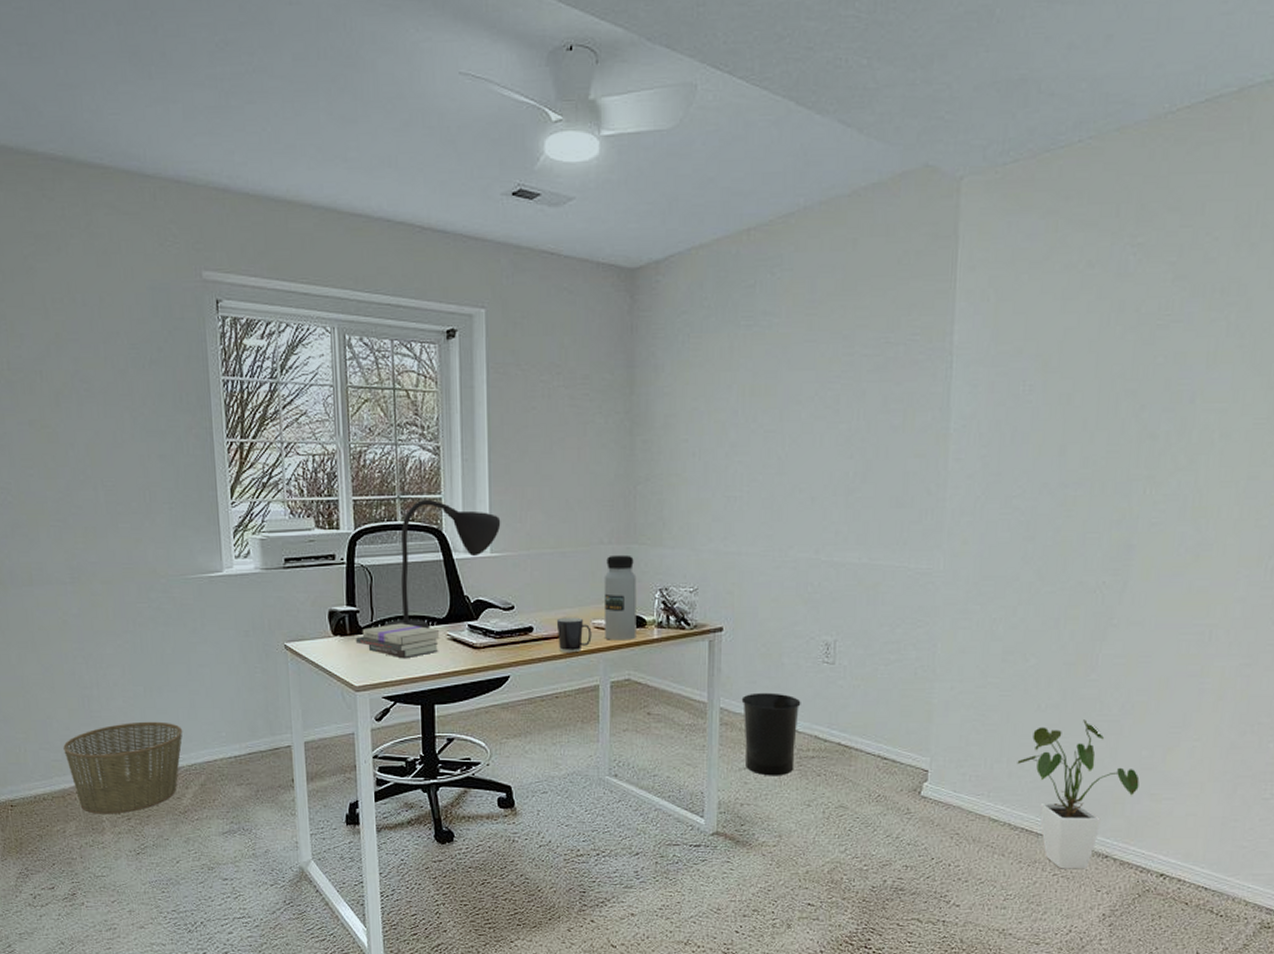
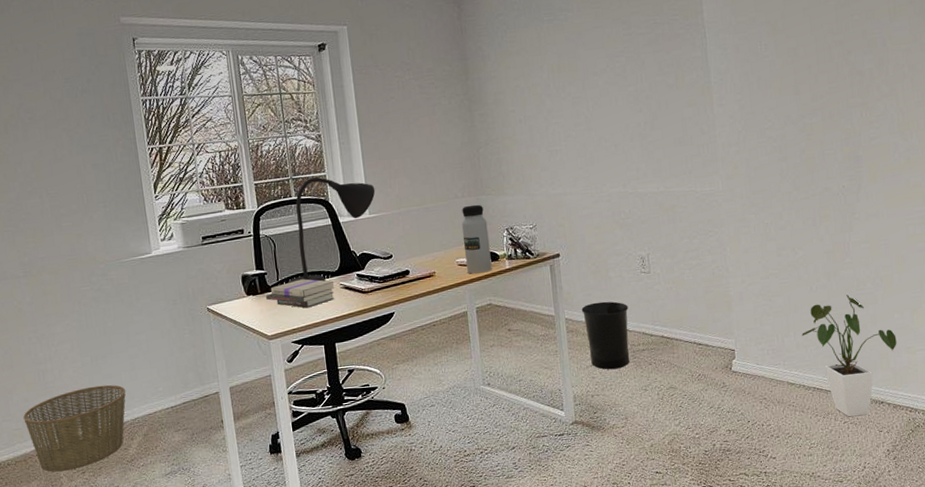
mug: present [556,617,592,653] -> none [427,258,457,288]

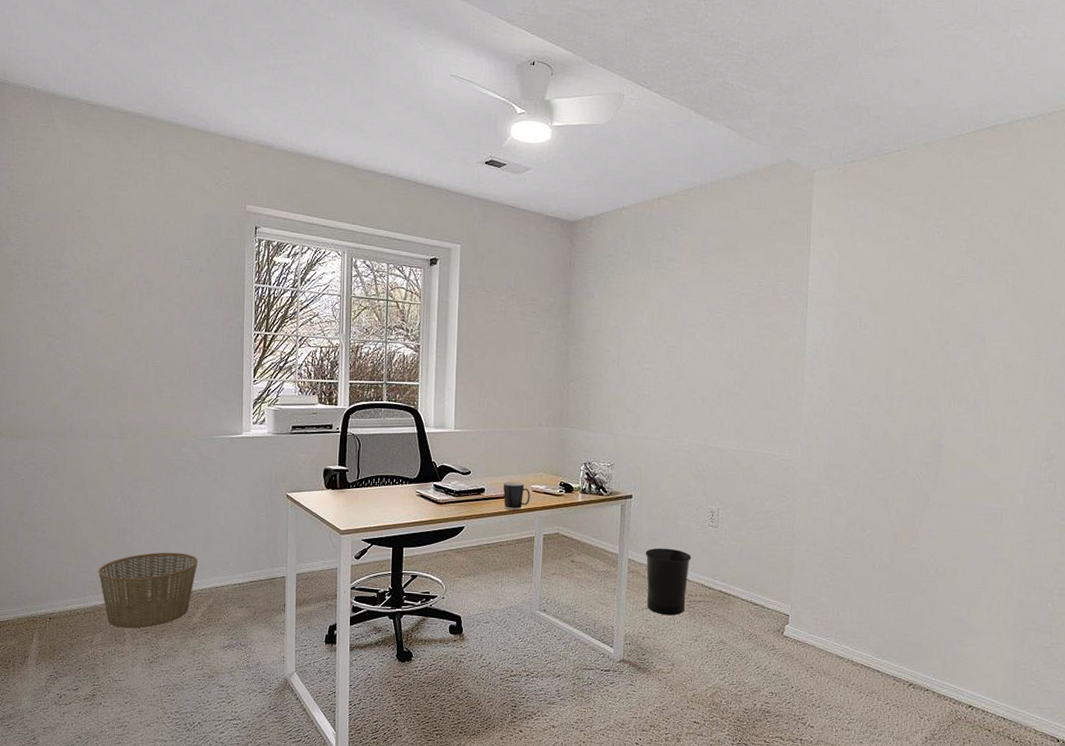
books: present [266,279,335,308] -> none [344,481,411,510]
desk lamp: present [288,177,376,284] -> none [368,385,464,487]
mug: none [427,258,457,288] -> present [503,482,530,511]
water bottle: present [461,204,492,275] -> none [541,435,567,503]
house plant: present [802,294,897,417] -> none [857,579,951,700]

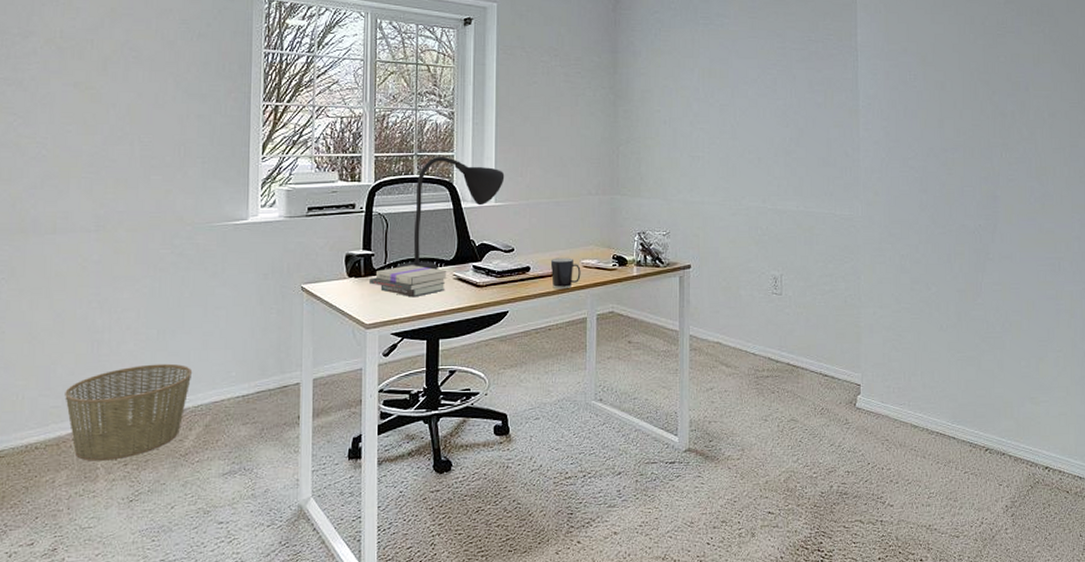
books: none [344,481,411,510] -> present [370,265,447,298]
desk lamp: none [368,385,464,487] -> present [397,156,505,270]
waste bin: present [645,548,691,616] -> none [707,320,756,395]

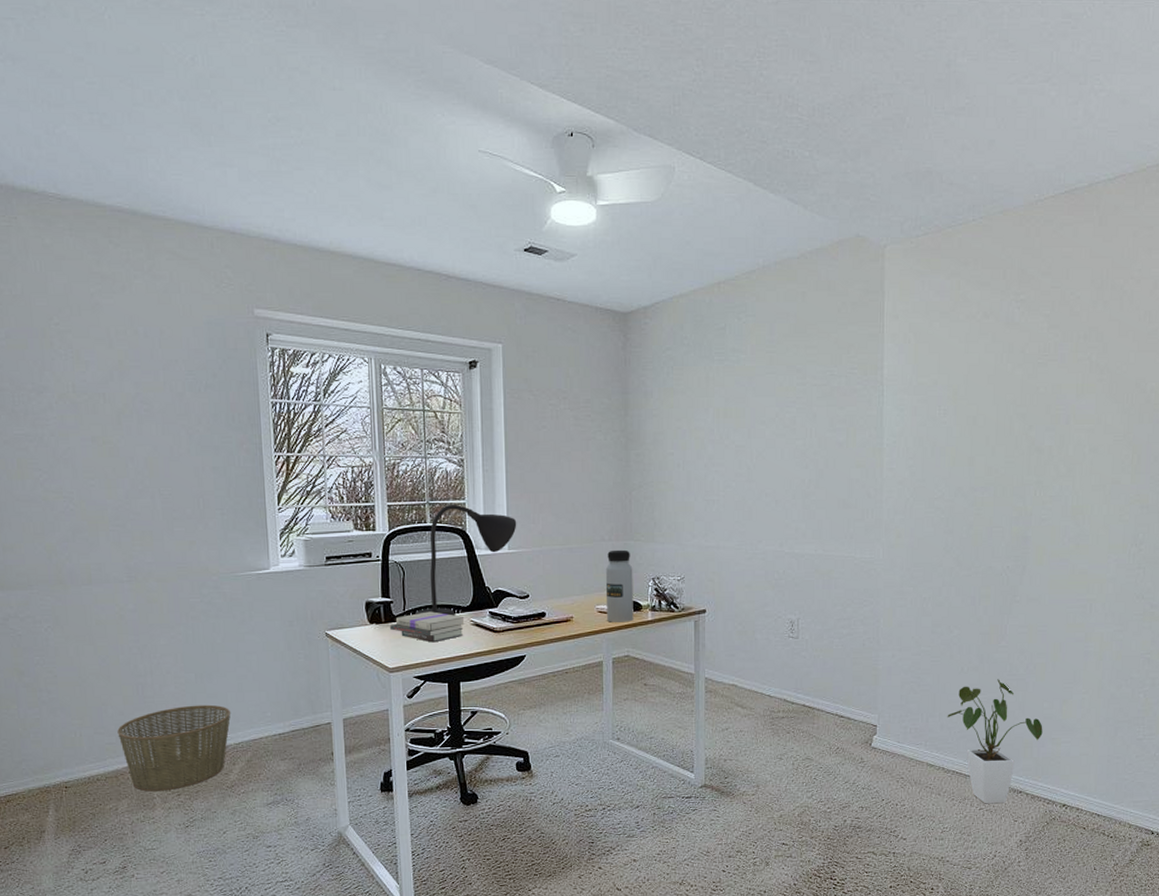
mug: present [550,257,581,290] -> none [565,603,596,634]
water bottle: none [591,204,619,279] -> present [605,549,634,624]
house plant: none [929,337,1022,467] -> present [947,679,1043,804]

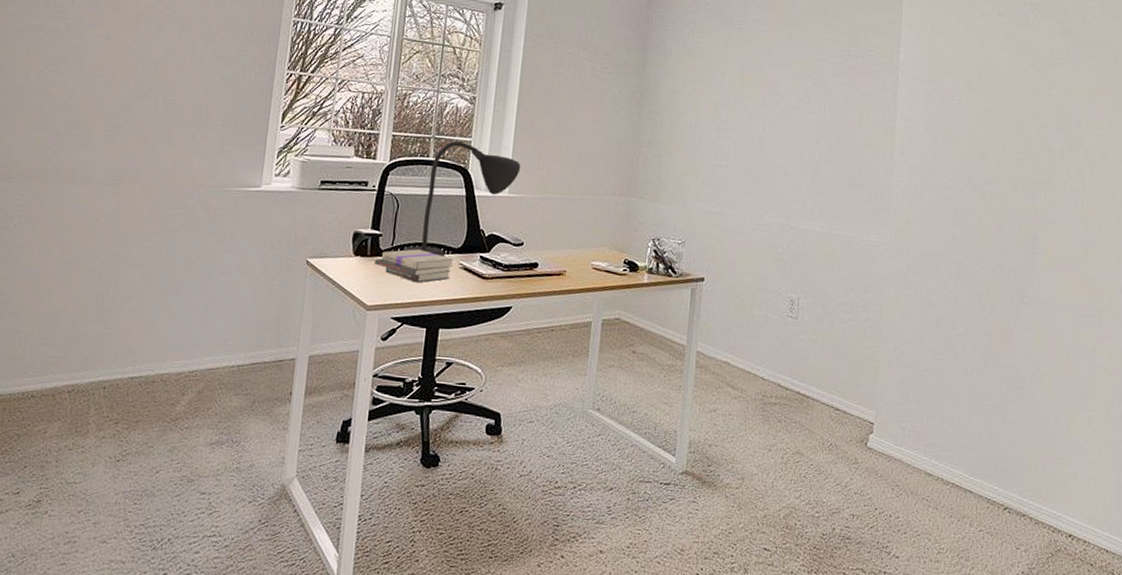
basket: present [117,704,231,792] -> none [65,324,192,417]
water bottle: present [605,549,634,624] -> none [601,205,634,283]
house plant: present [947,679,1043,804] -> none [948,385,1049,527]

